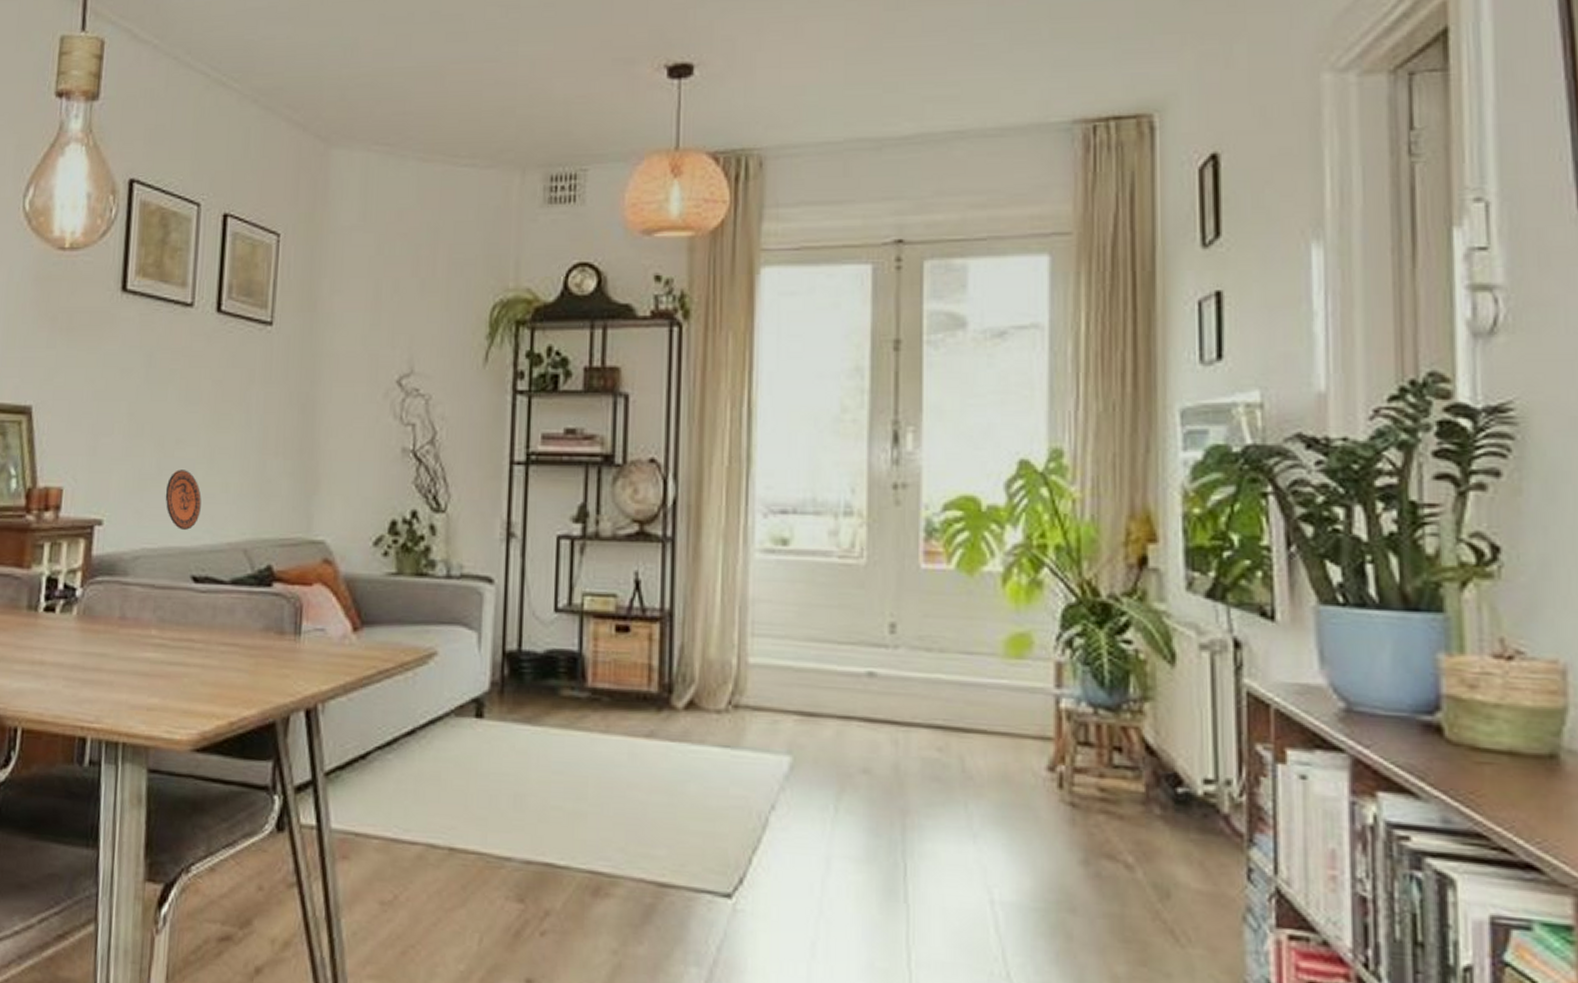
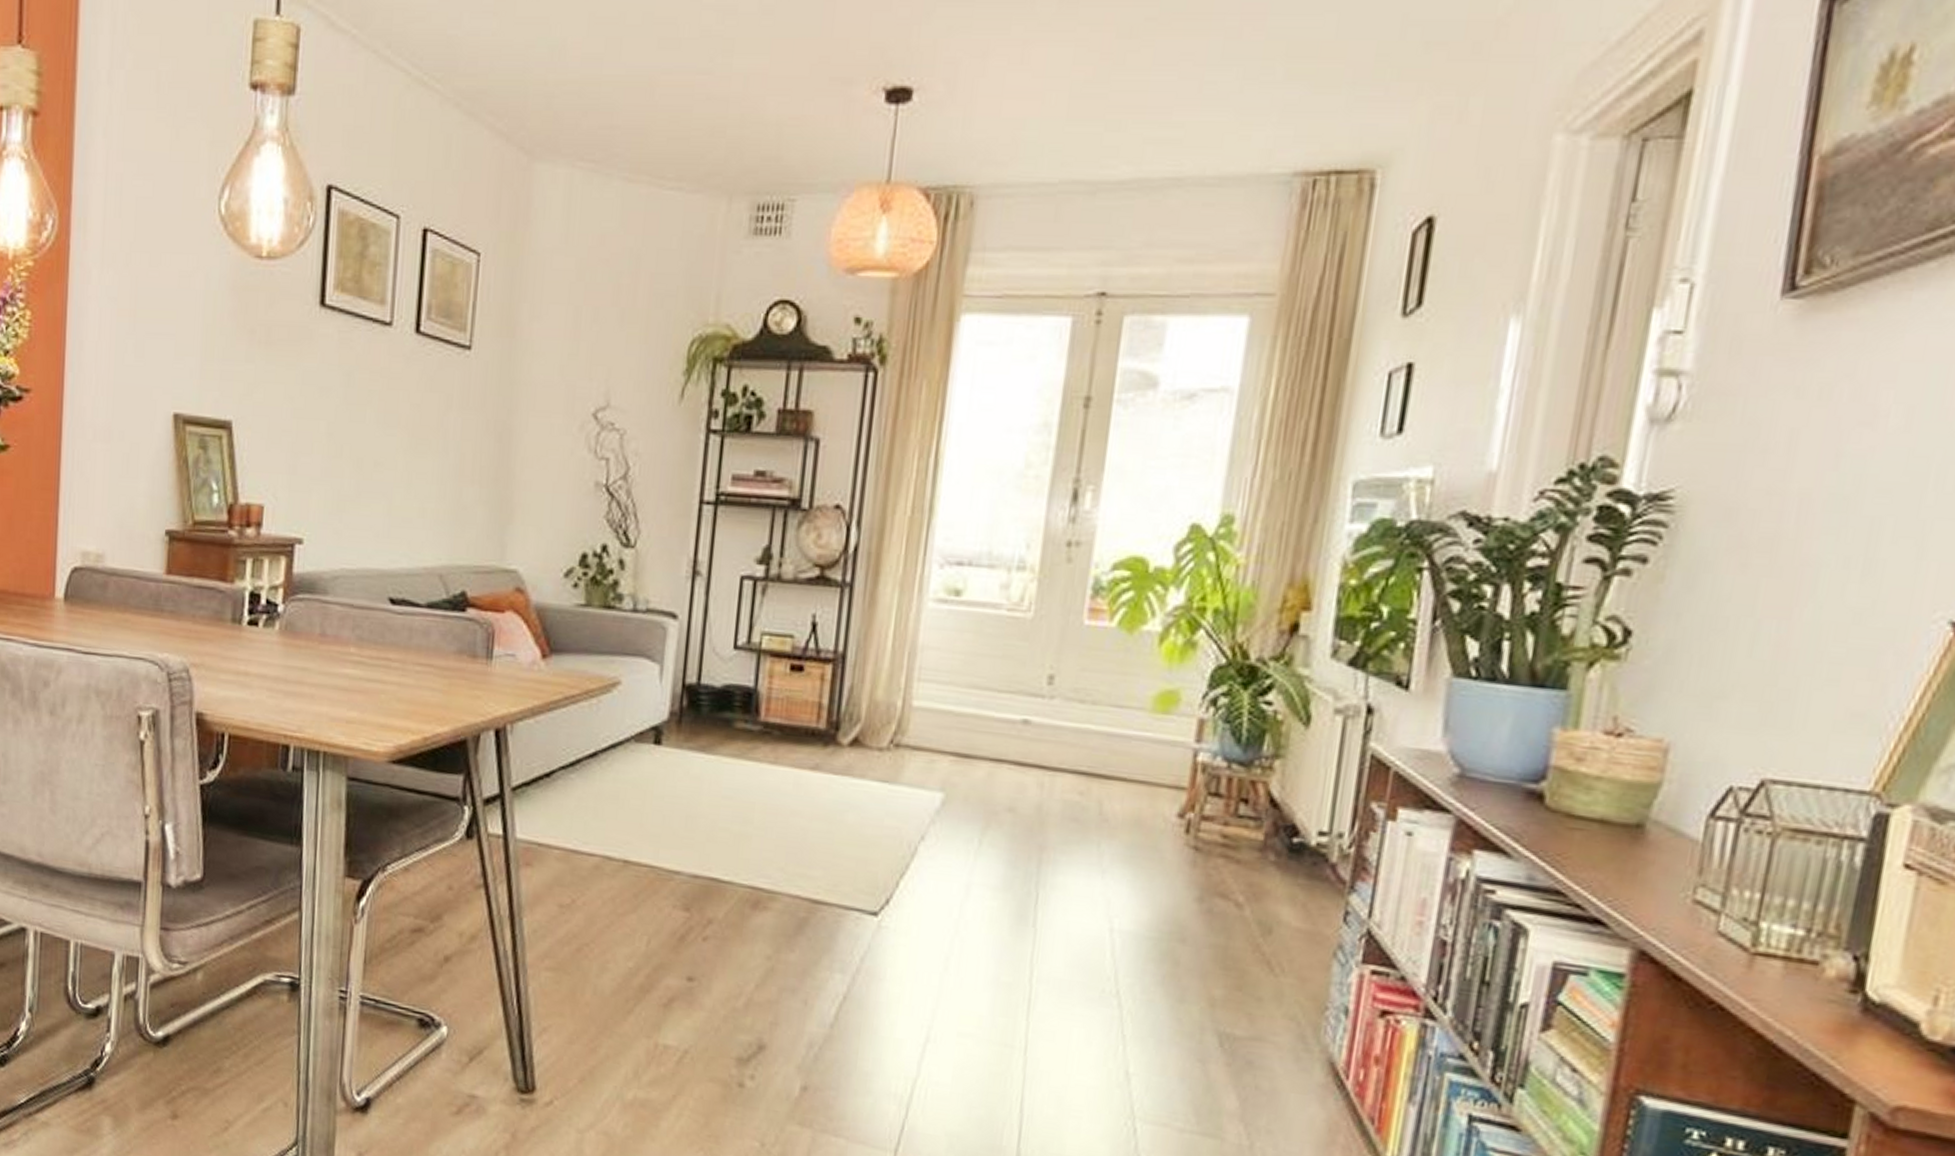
decorative plate: present [165,469,202,530] -> none [363,492,399,553]

